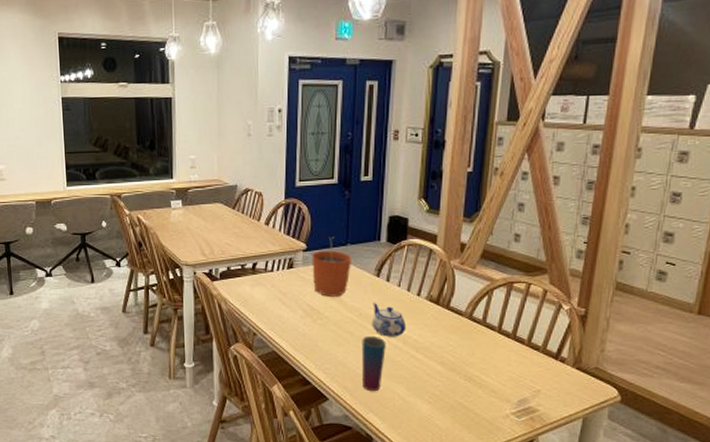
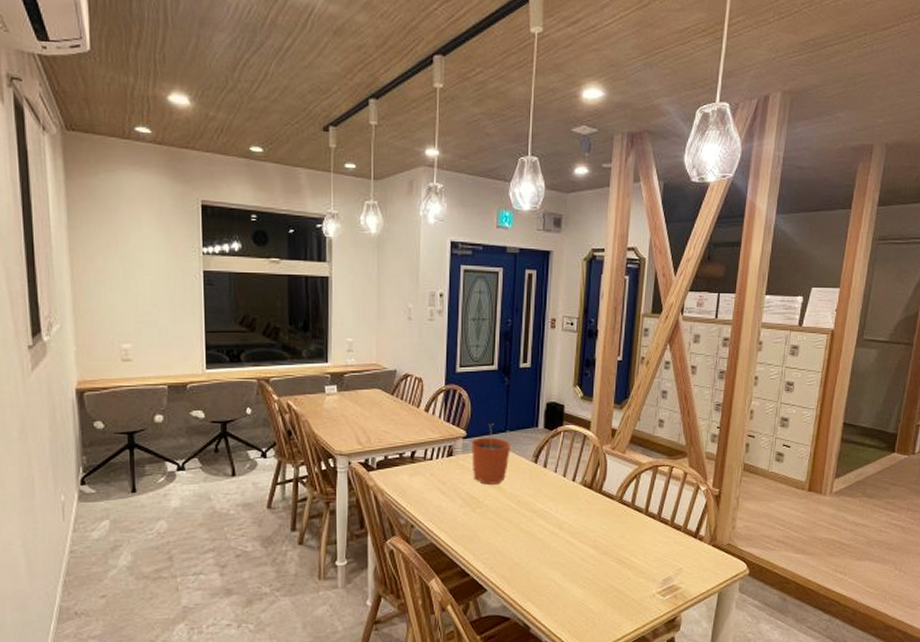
cup: present [361,335,386,391] -> none [519,522,543,579]
teapot: present [372,302,407,337] -> none [530,489,563,523]

